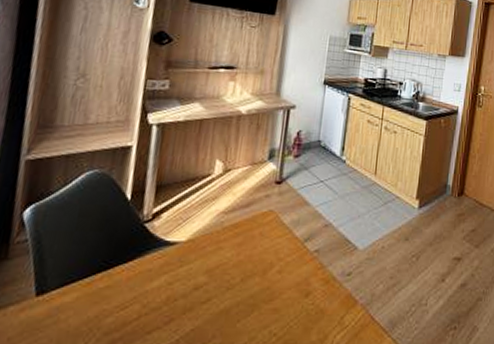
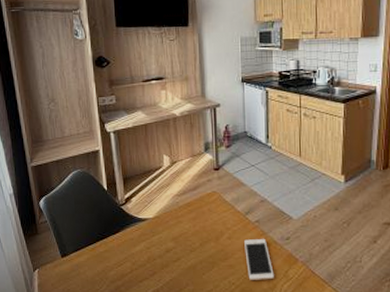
cell phone: none [295,273,327,329] -> present [244,238,274,280]

